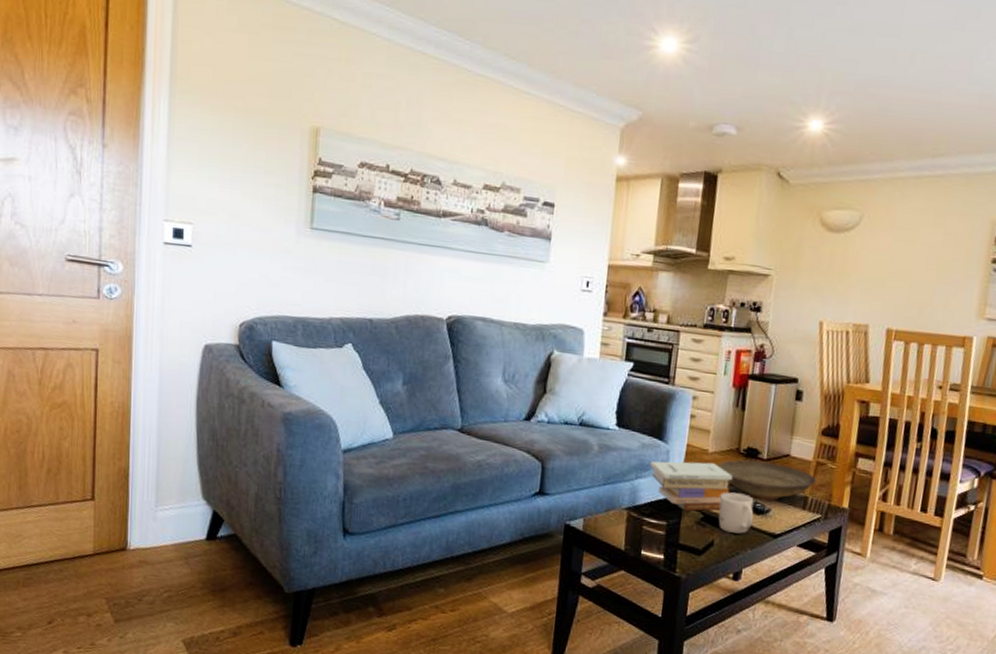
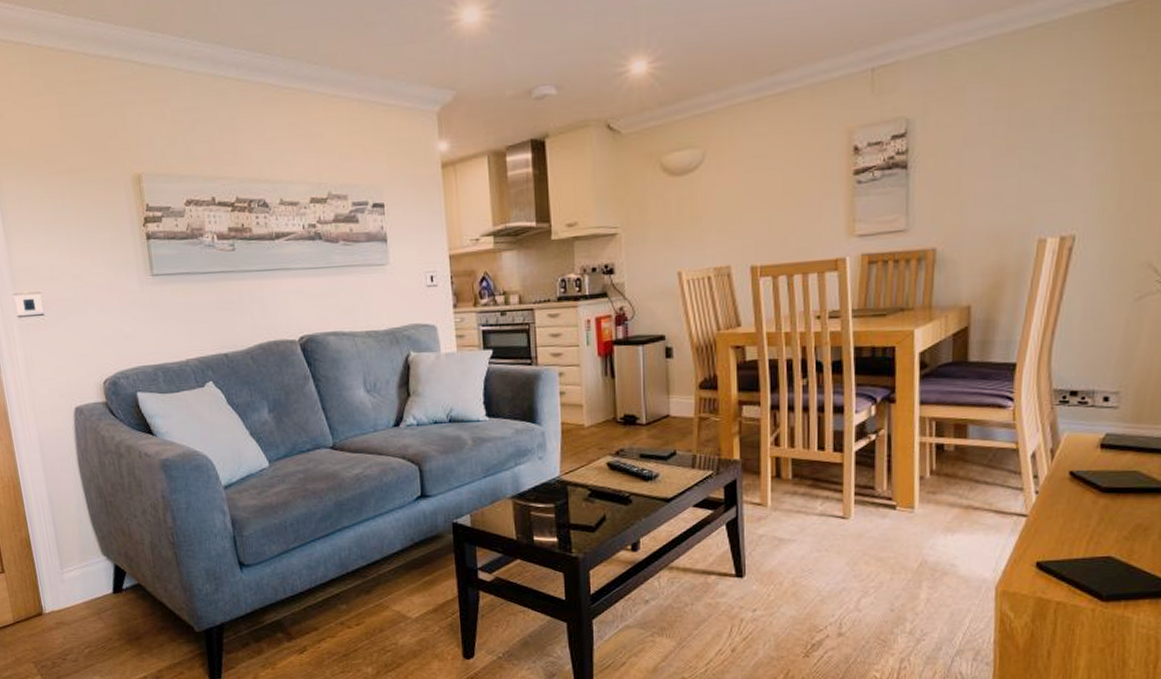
books: present [649,461,733,512] -> none [527,437,614,490]
decorative bowl: present [718,459,817,502] -> none [597,426,702,467]
mug: present [718,492,754,534] -> none [604,463,642,504]

